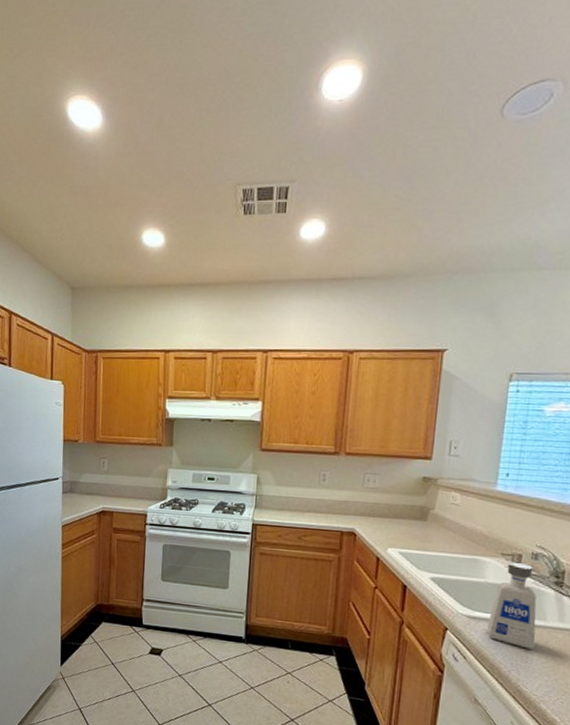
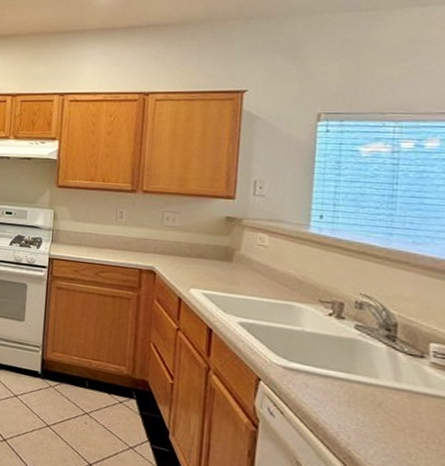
soap dispenser: present [487,562,537,650] -> none [307,311,367,410]

